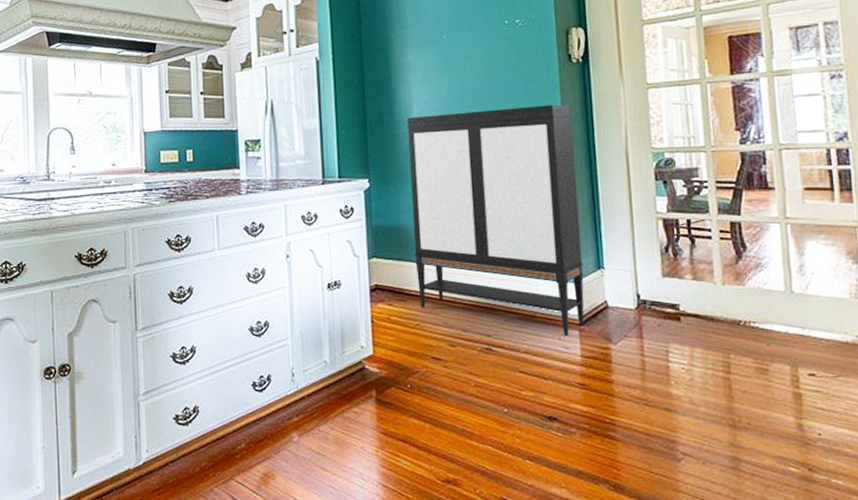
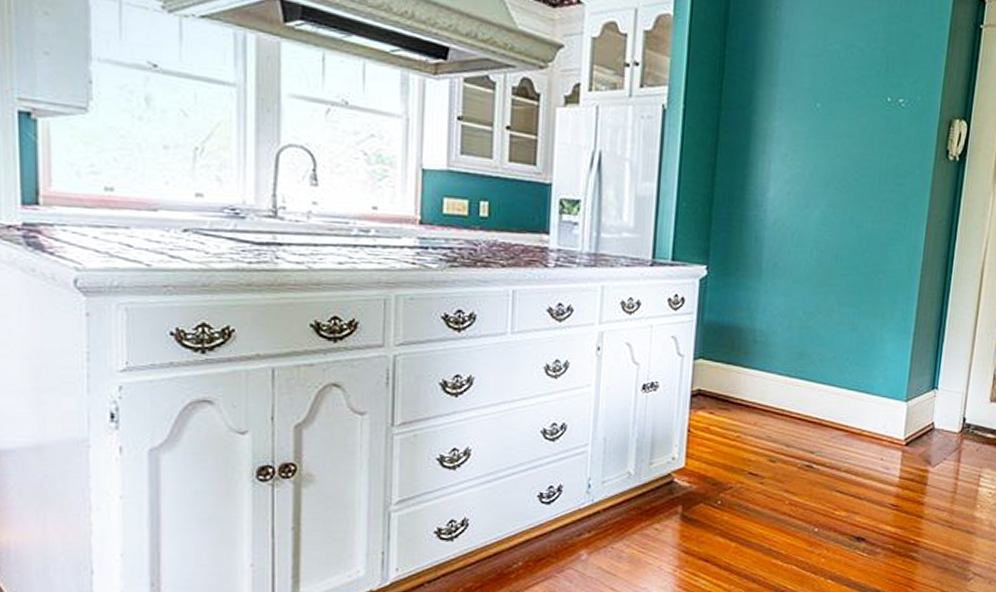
storage cabinet: present [406,104,585,336] -> none [745,198,939,456]

